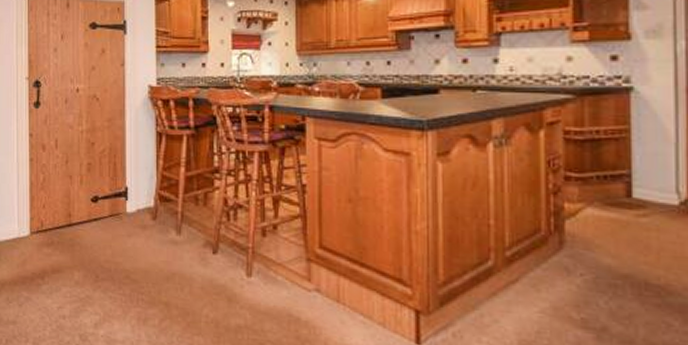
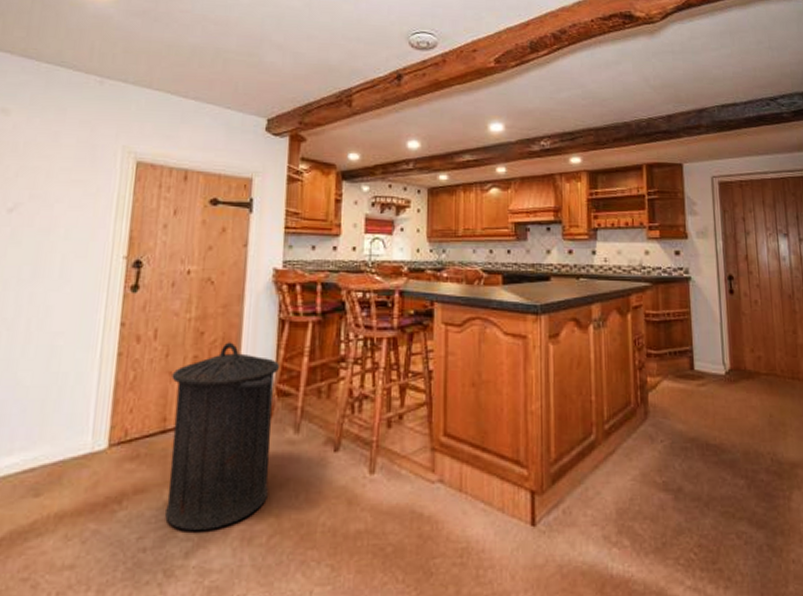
trash can: none [72,152,161,308] -> present [165,342,281,530]

